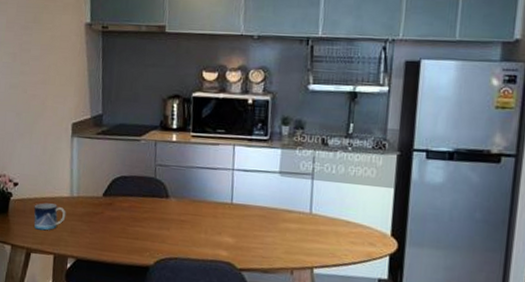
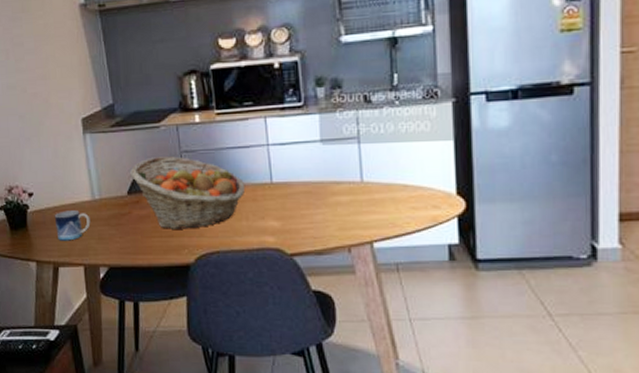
fruit basket: none [108,166,209,235] -> present [130,156,246,229]

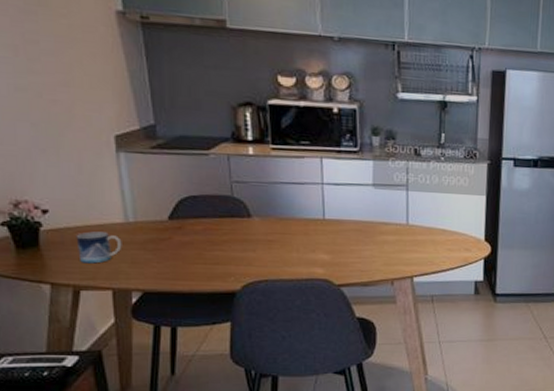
fruit basket: present [130,156,246,229] -> none [172,184,298,258]

